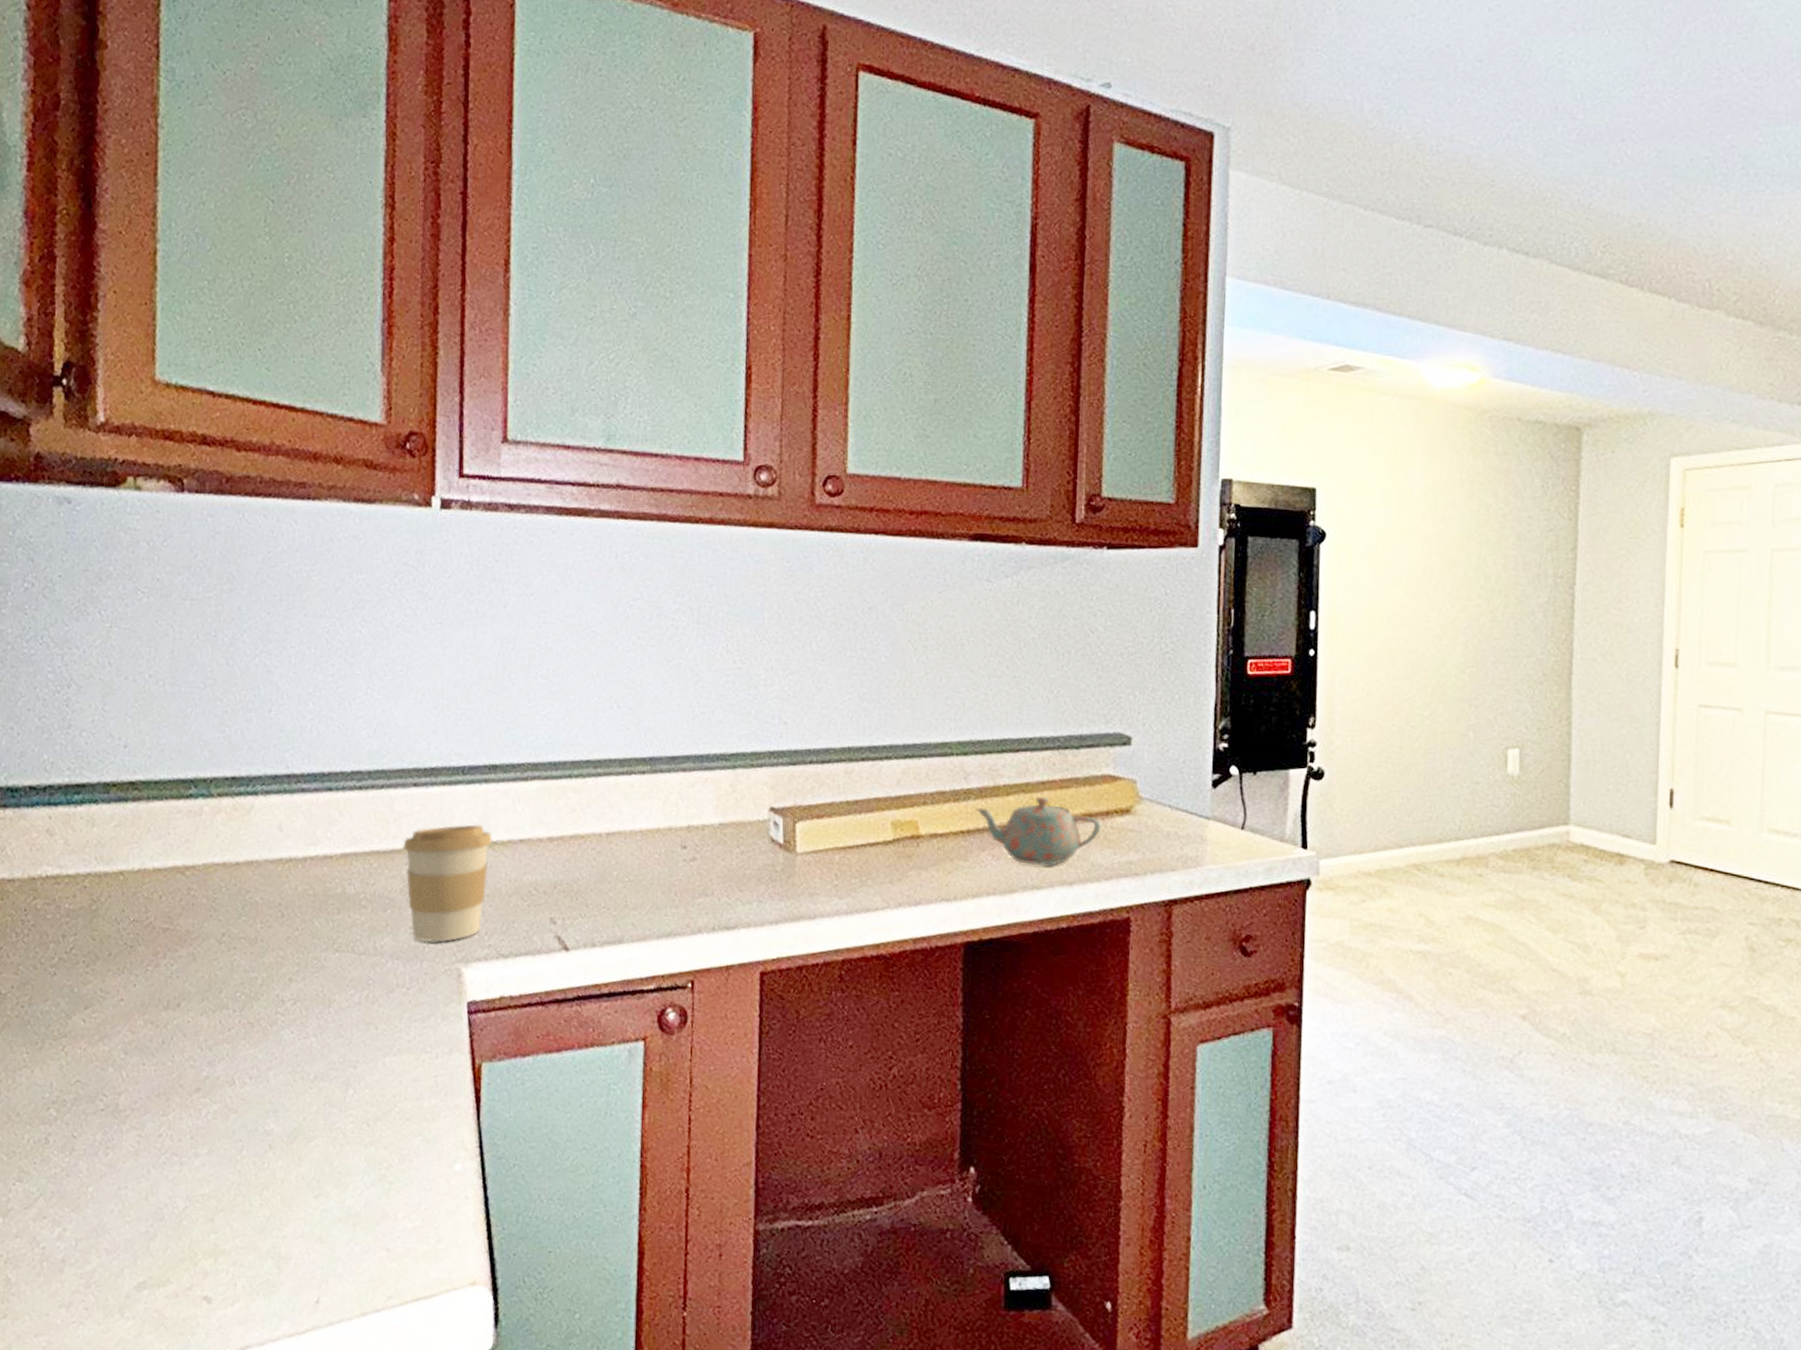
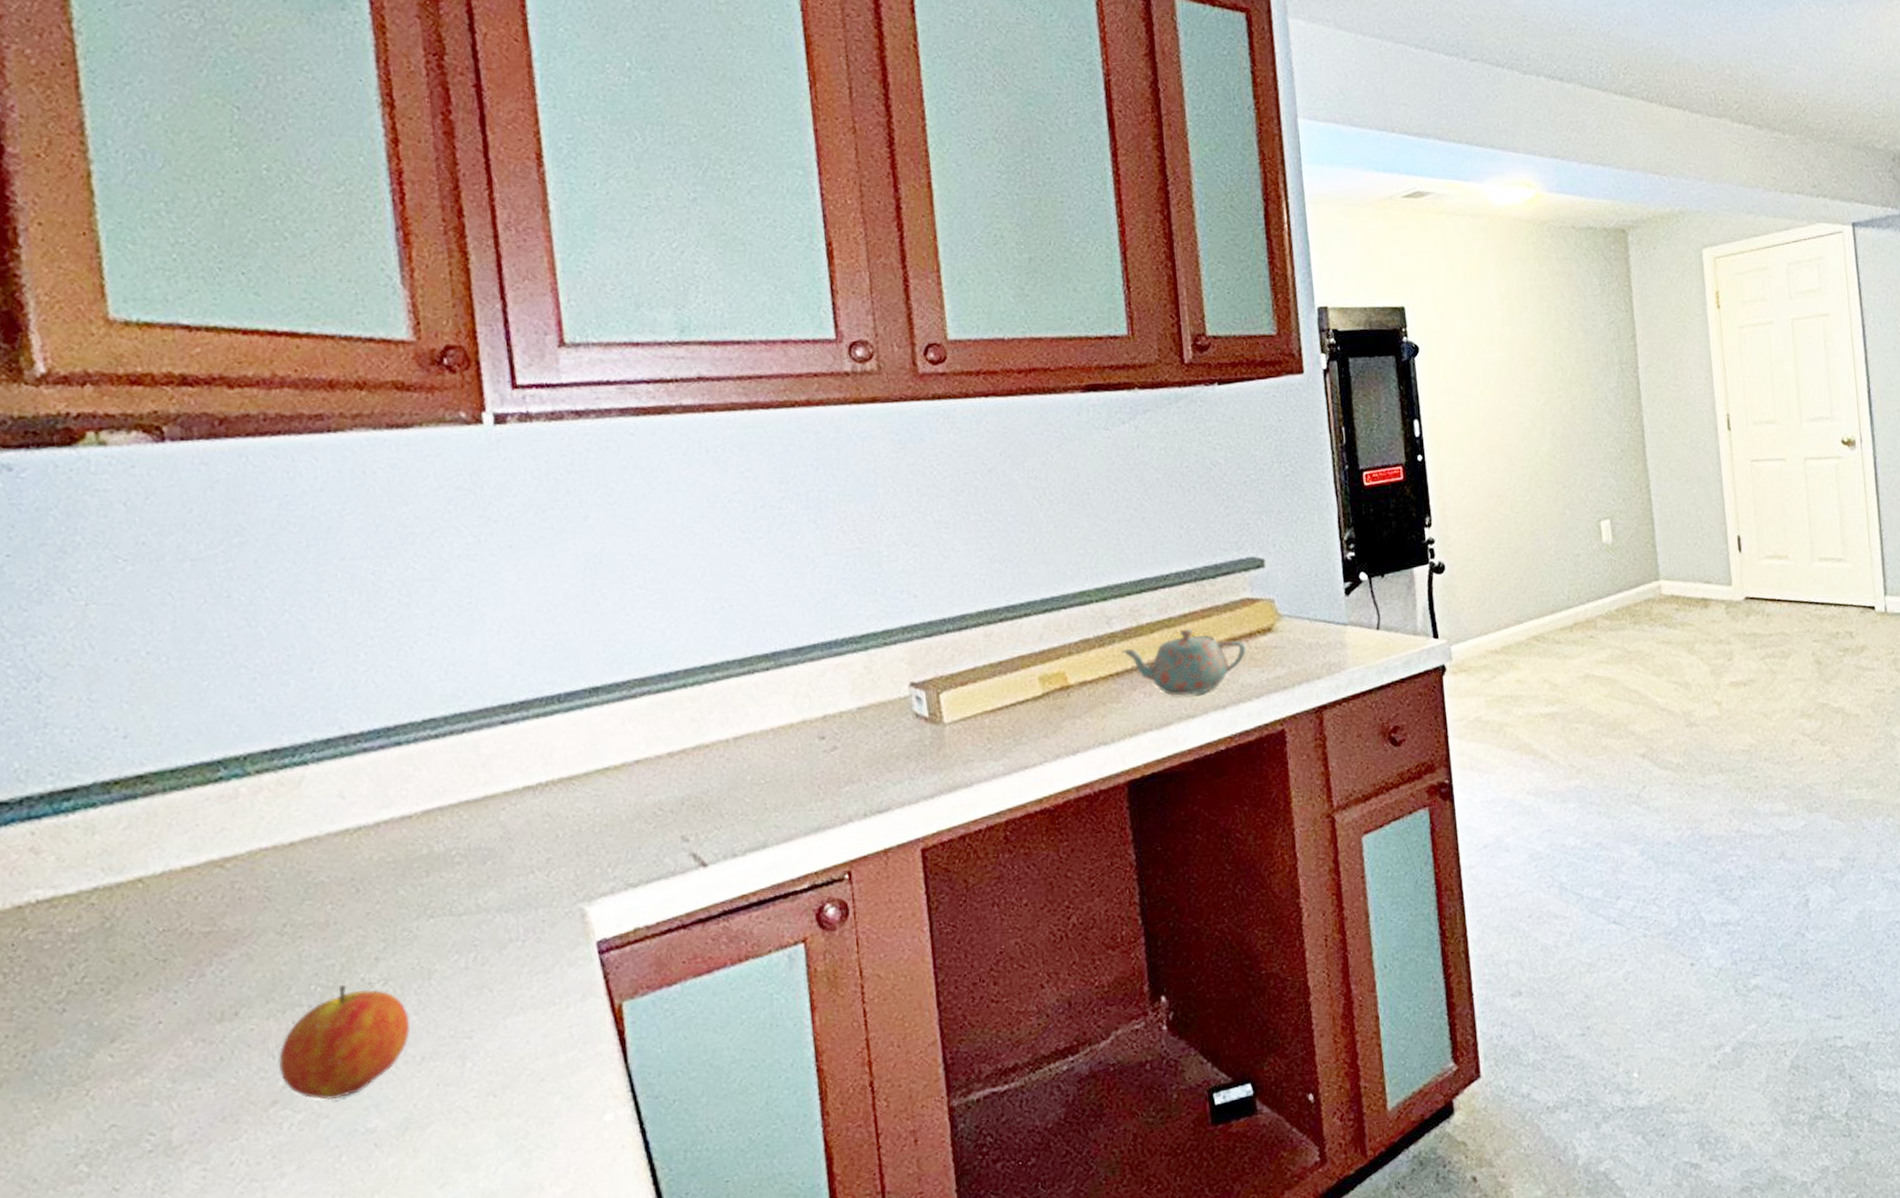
fruit: none [204,997,309,1098] -> present [278,985,411,1100]
coffee cup: present [402,824,492,943] -> none [496,752,603,888]

